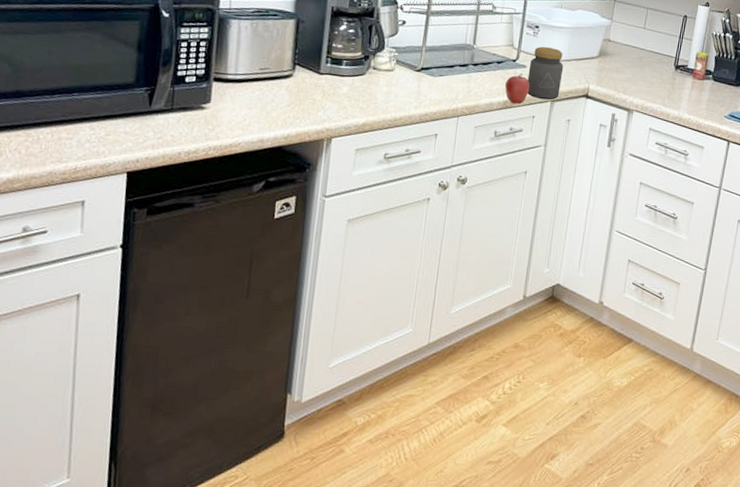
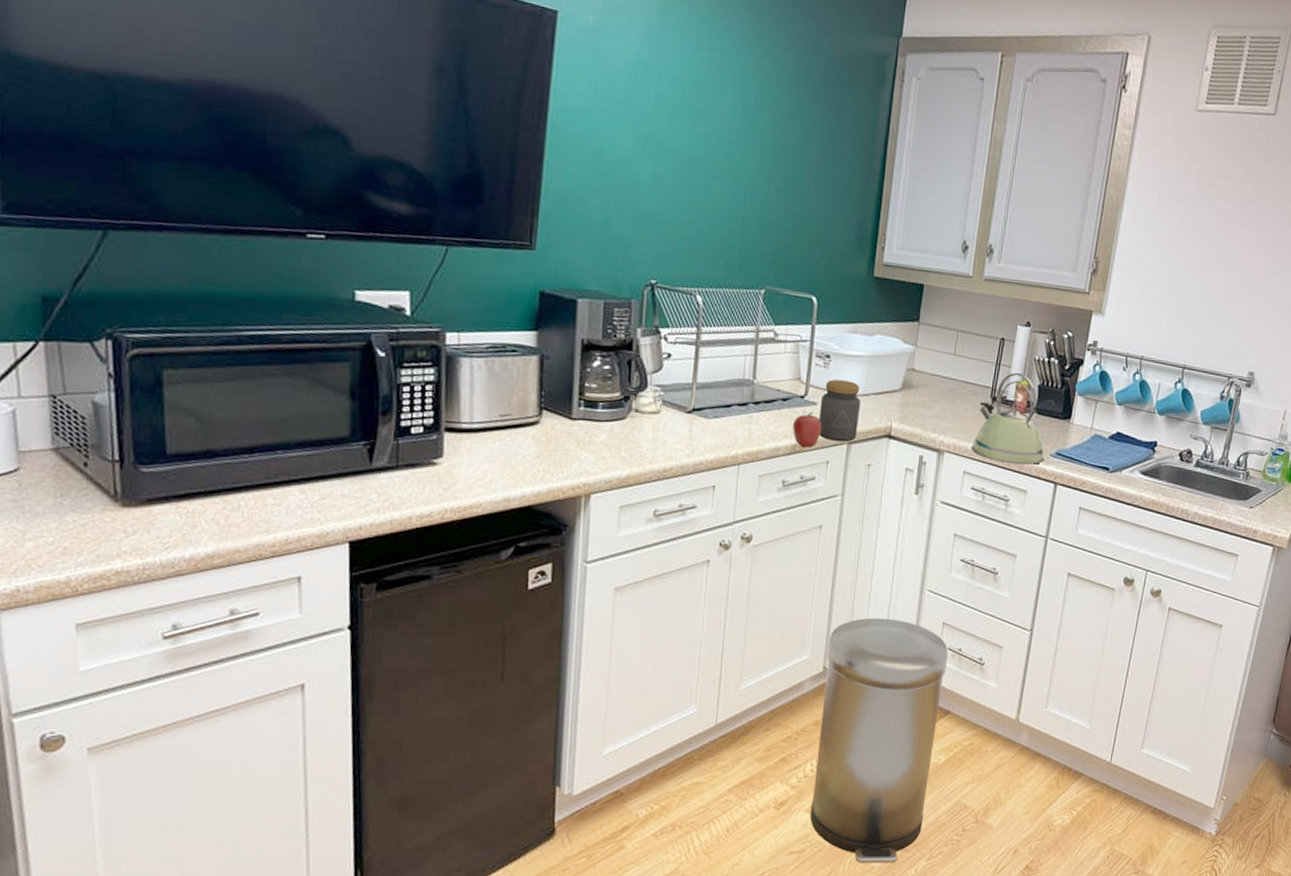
pedal bin: none [507,253,633,476] -> present [810,617,949,864]
kettle: none [656,45,719,125] -> present [970,373,1044,465]

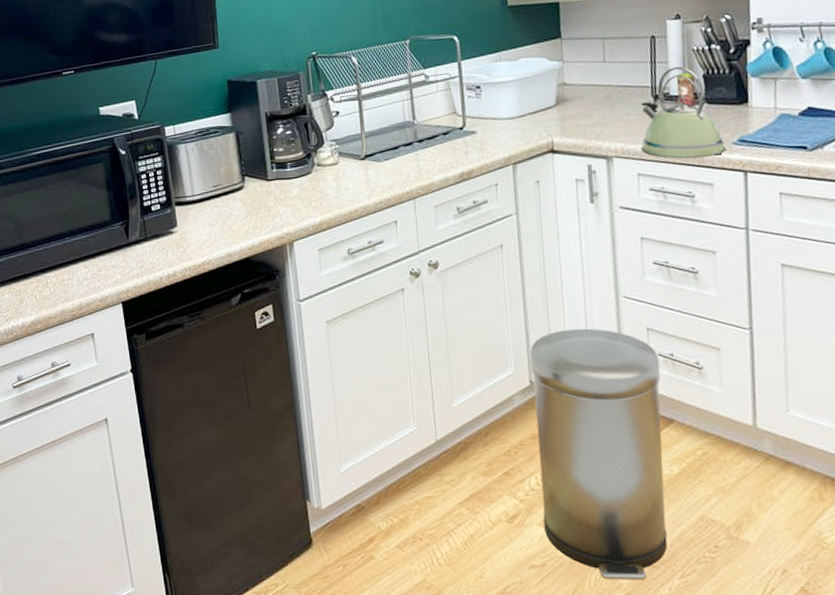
fruit: present [793,411,822,448] -> none [457,140,486,175]
jar: present [819,379,861,442] -> none [478,106,521,165]

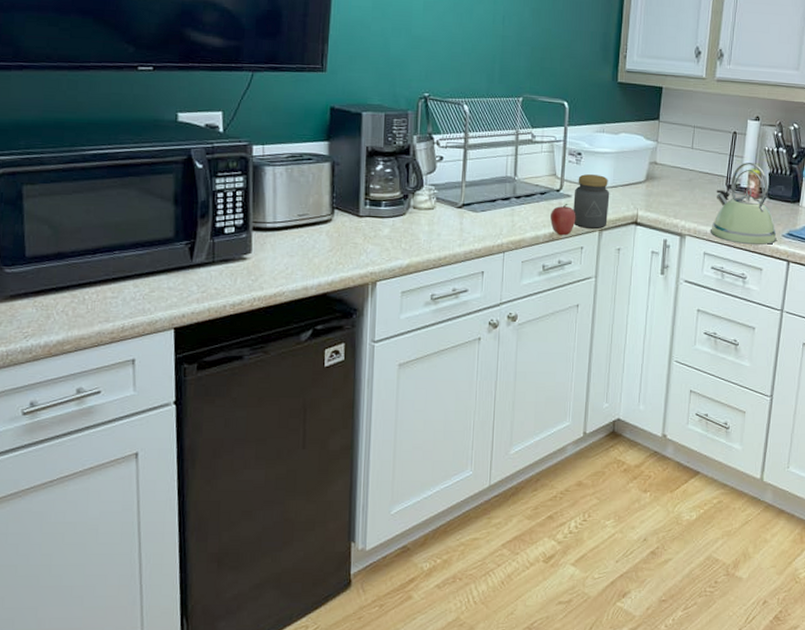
fruit: none [457,140,486,175] -> present [550,203,576,236]
jar: none [478,106,521,165] -> present [573,174,610,230]
pedal bin: present [530,328,668,580] -> none [575,387,696,613]

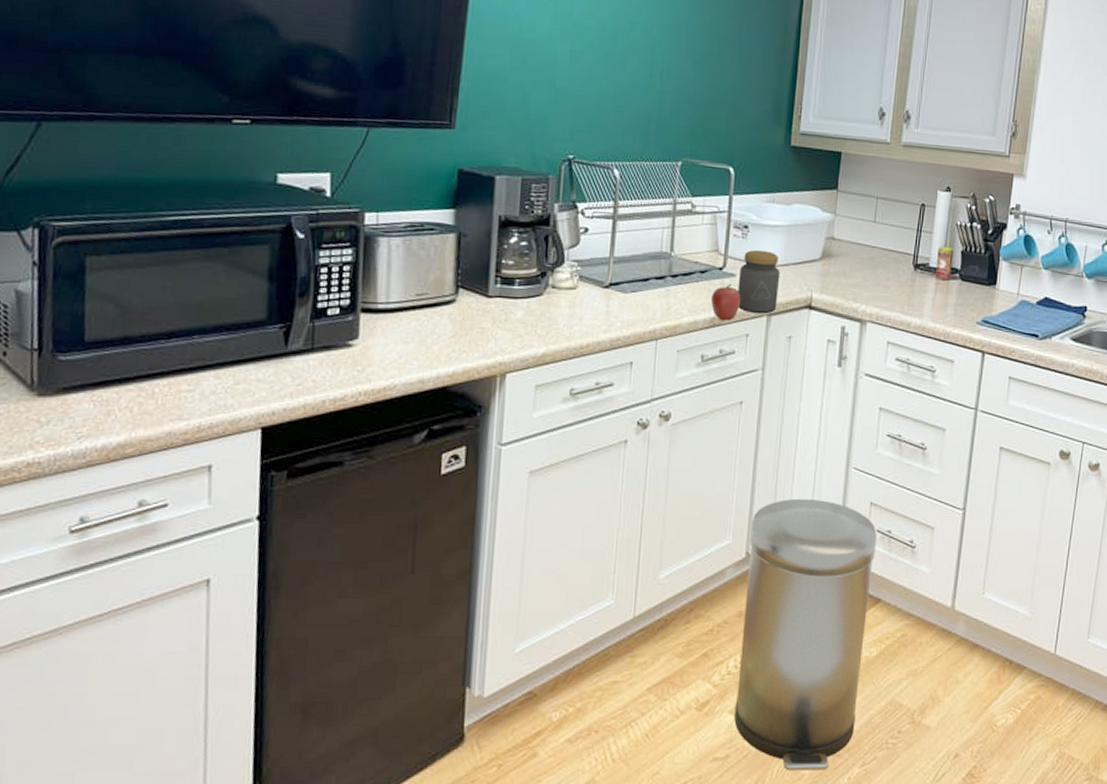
pedal bin: none [575,387,696,613] -> present [734,498,877,771]
kettle: present [709,163,777,246] -> none [894,239,970,334]

